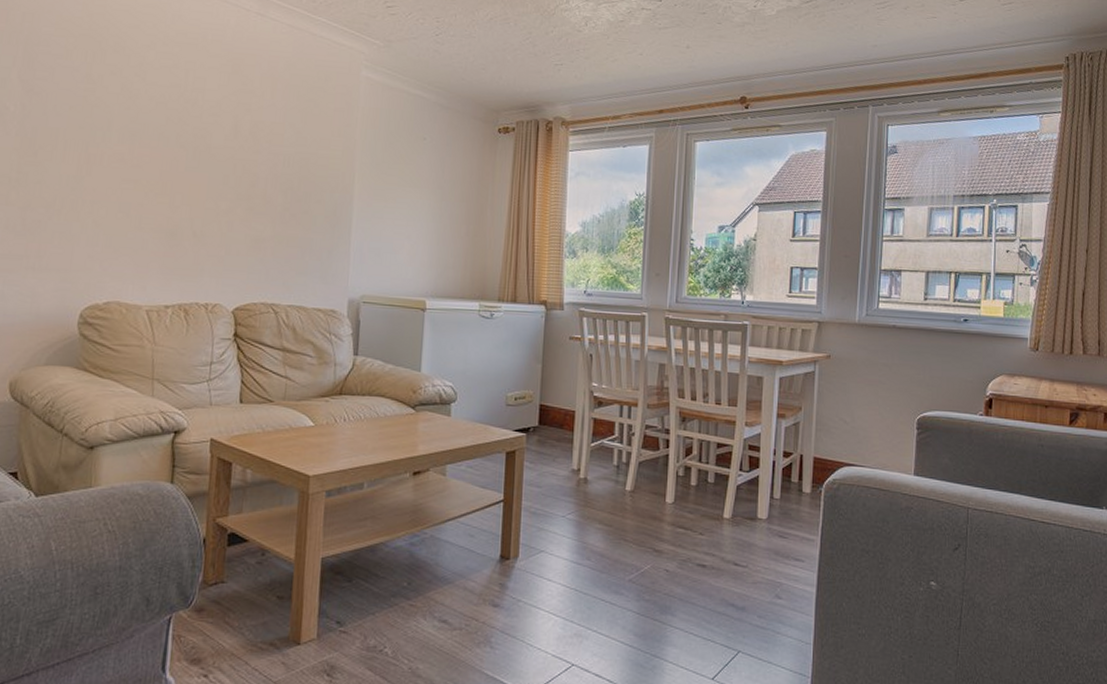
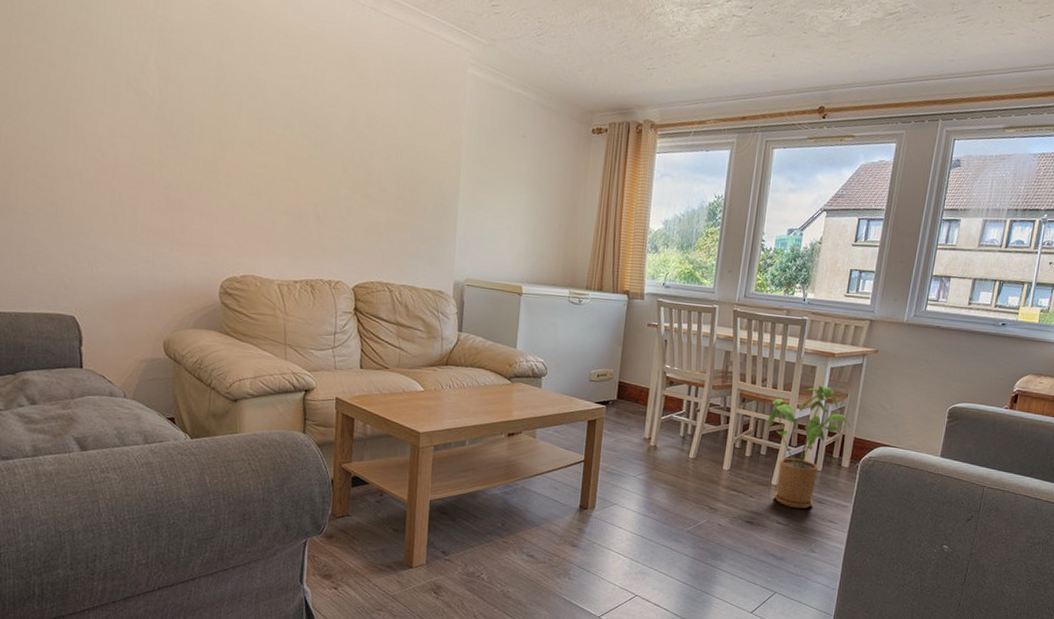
house plant: none [713,398,810,545] -> present [768,385,852,509]

